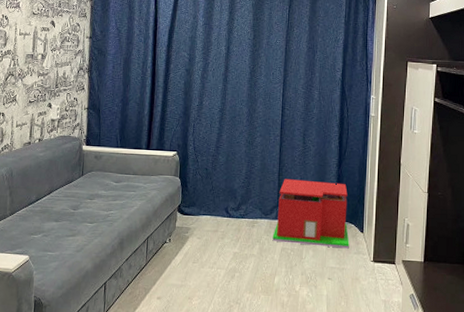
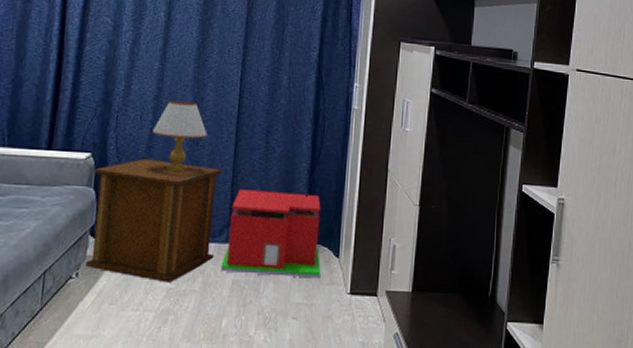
side table: none [175,156,271,248] -> present [86,159,222,283]
table lamp: none [219,112,259,166] -> present [152,100,208,173]

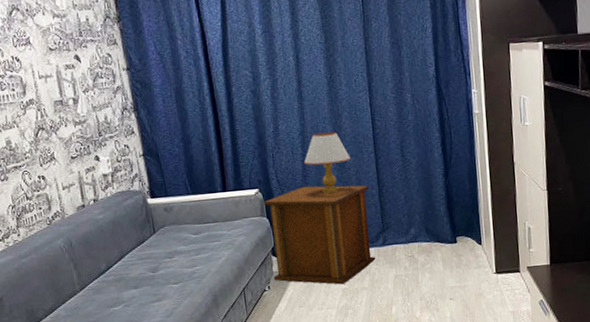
storage bin: present [220,189,321,279] -> none [382,195,468,270]

